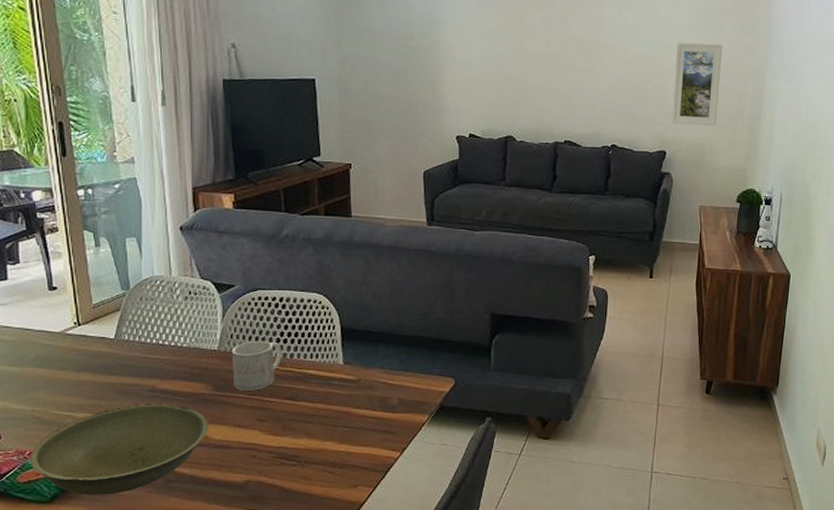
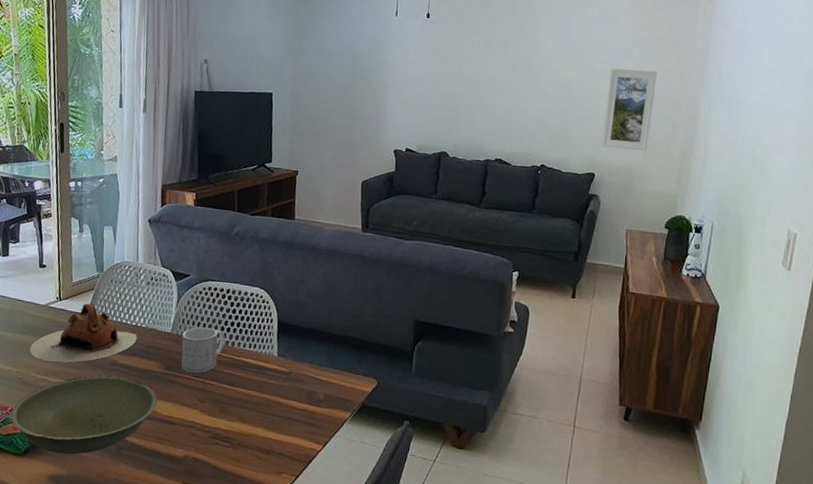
teapot: none [46,324,178,395] -> present [30,302,137,363]

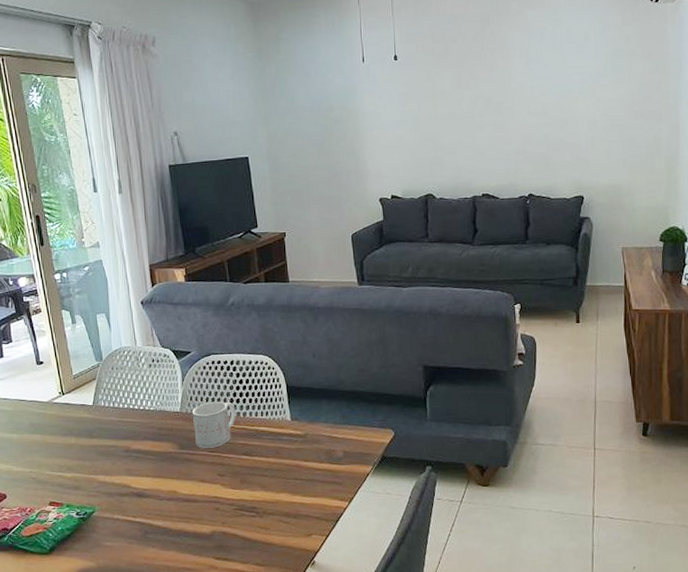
bowl: present [10,375,158,455] -> none [30,462,177,547]
teapot: present [30,302,137,363] -> none [40,392,147,457]
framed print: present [601,68,657,151] -> none [586,85,634,168]

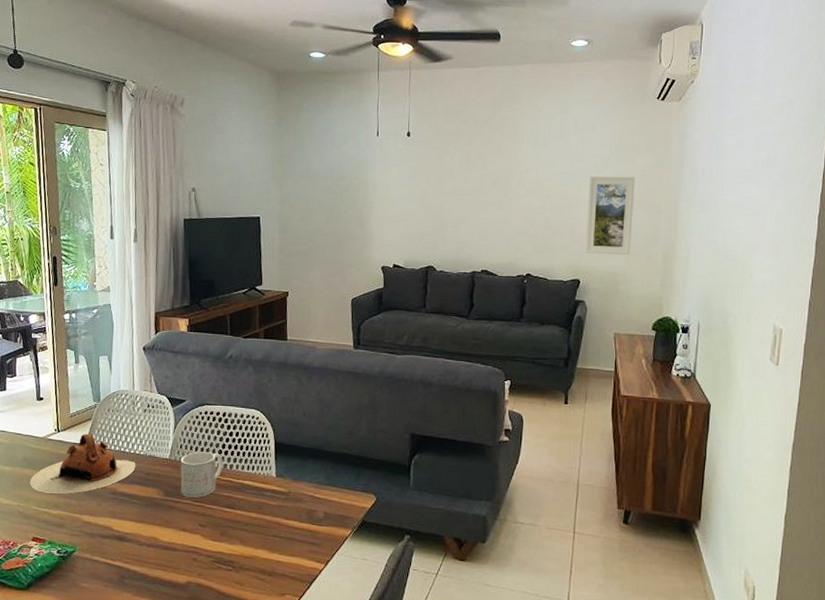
teapot: none [40,392,147,457] -> present [30,432,136,494]
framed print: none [586,85,634,168] -> present [585,176,635,255]

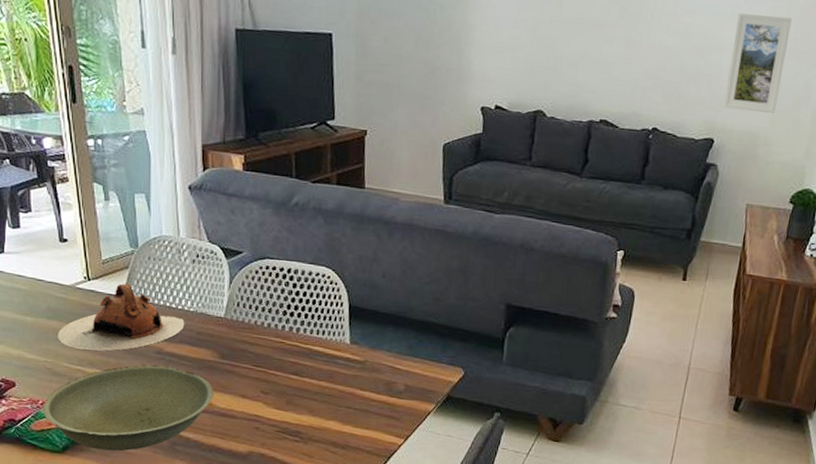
bowl: none [12,504,159,586] -> present [42,364,214,451]
mug: present [180,452,223,498] -> none [237,311,288,362]

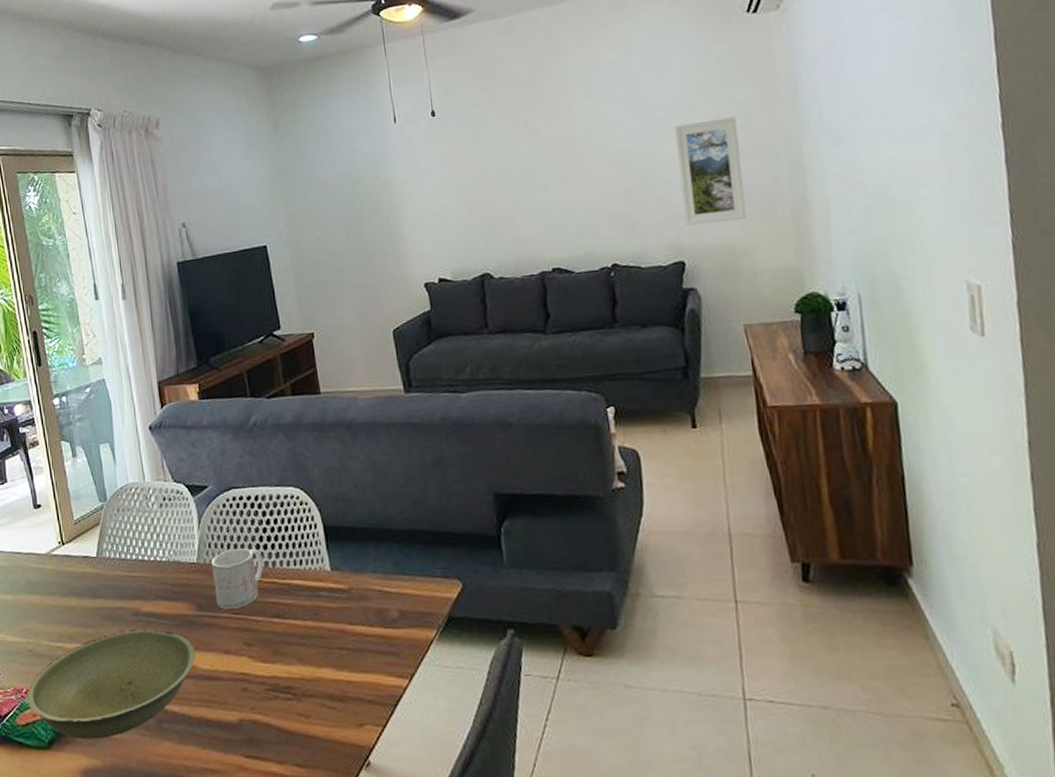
teapot: present [58,282,185,351] -> none [37,540,159,623]
mug: none [237,311,288,362] -> present [211,548,264,610]

